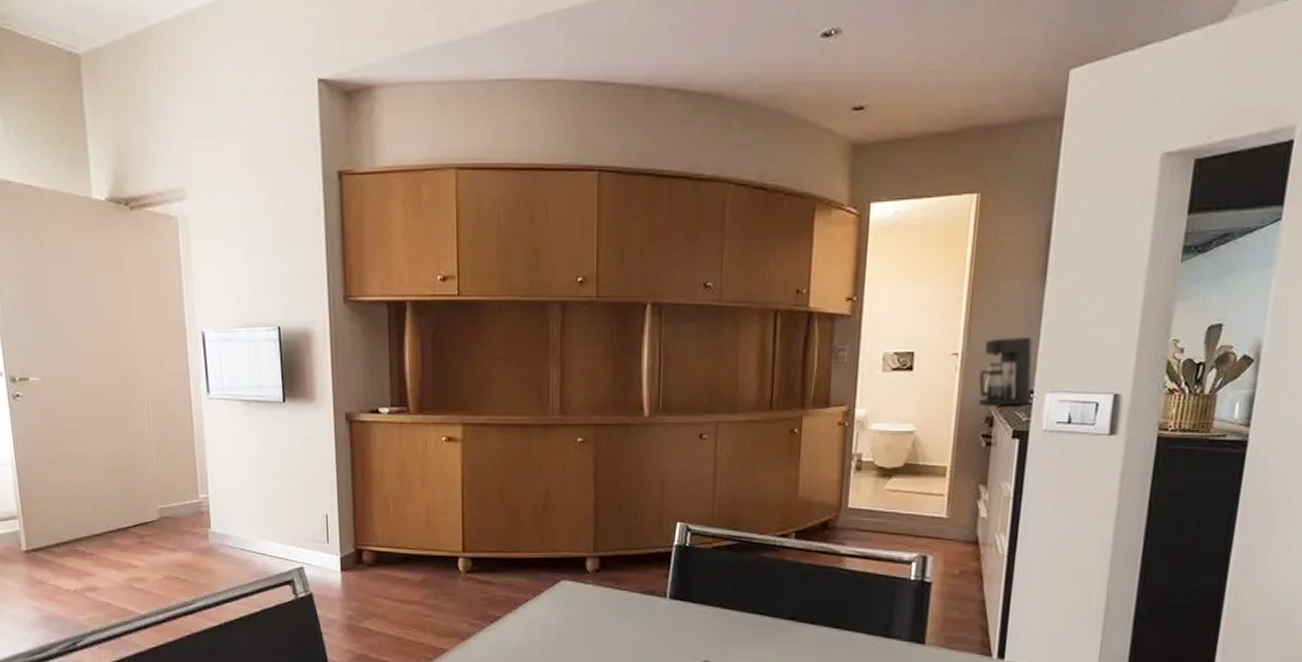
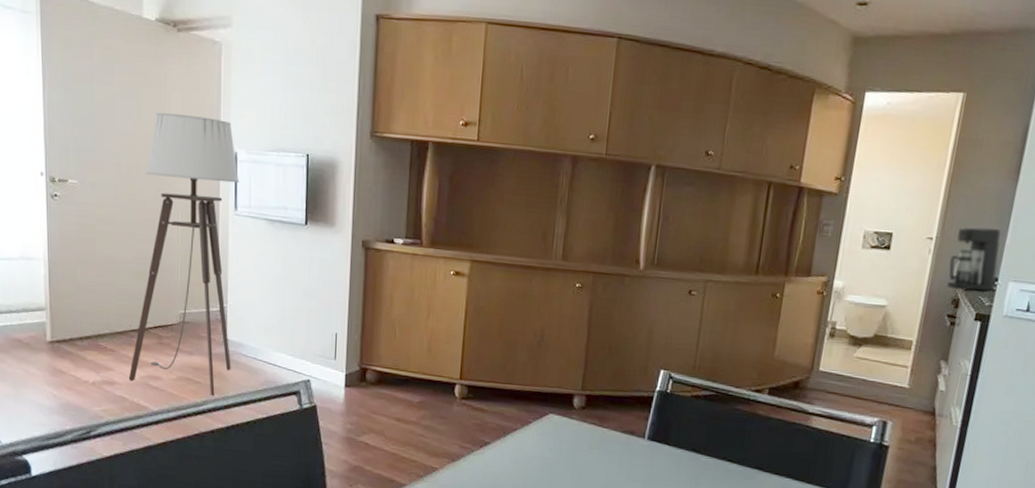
floor lamp: none [110,296,219,593] -> present [128,112,240,395]

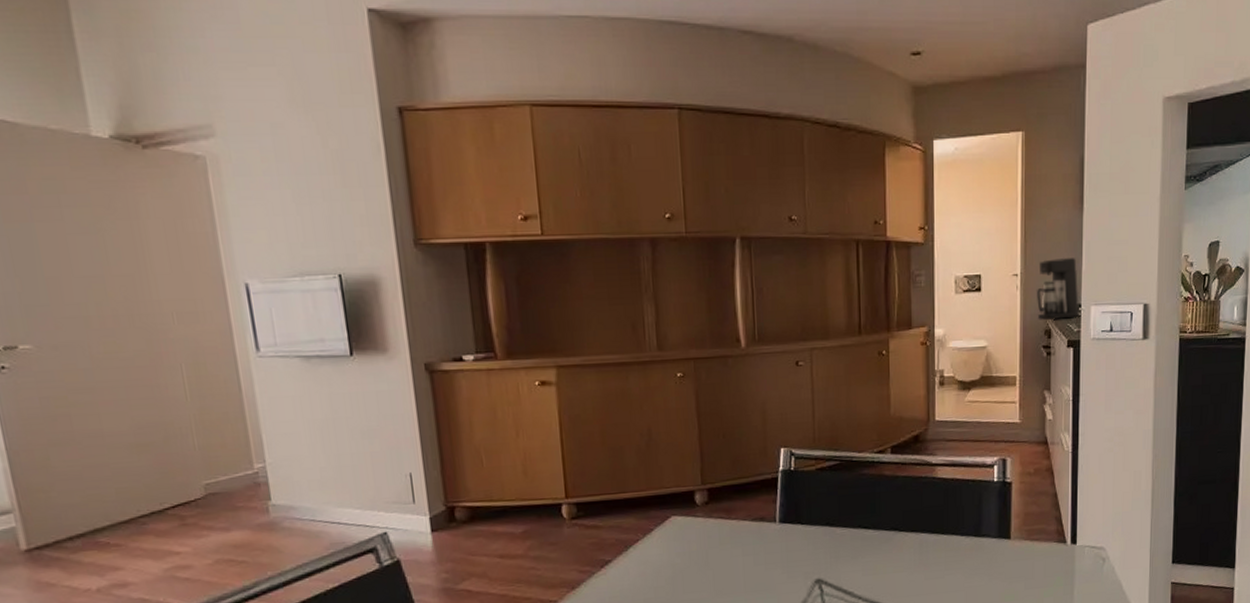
floor lamp: present [128,112,240,395] -> none [128,246,284,578]

